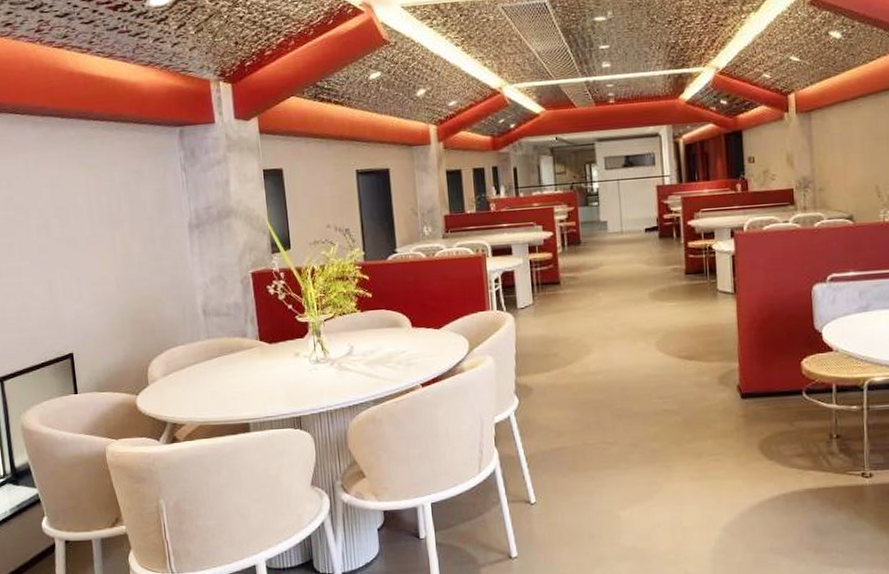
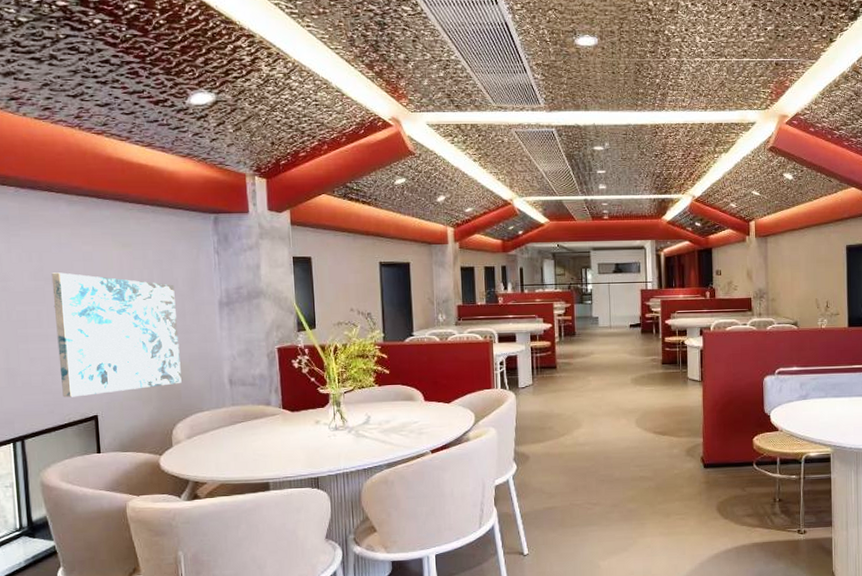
wall art: none [20,200,155,335] -> present [51,272,182,398]

